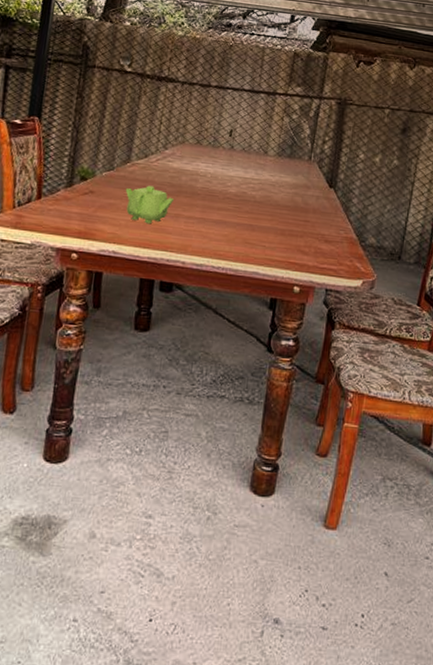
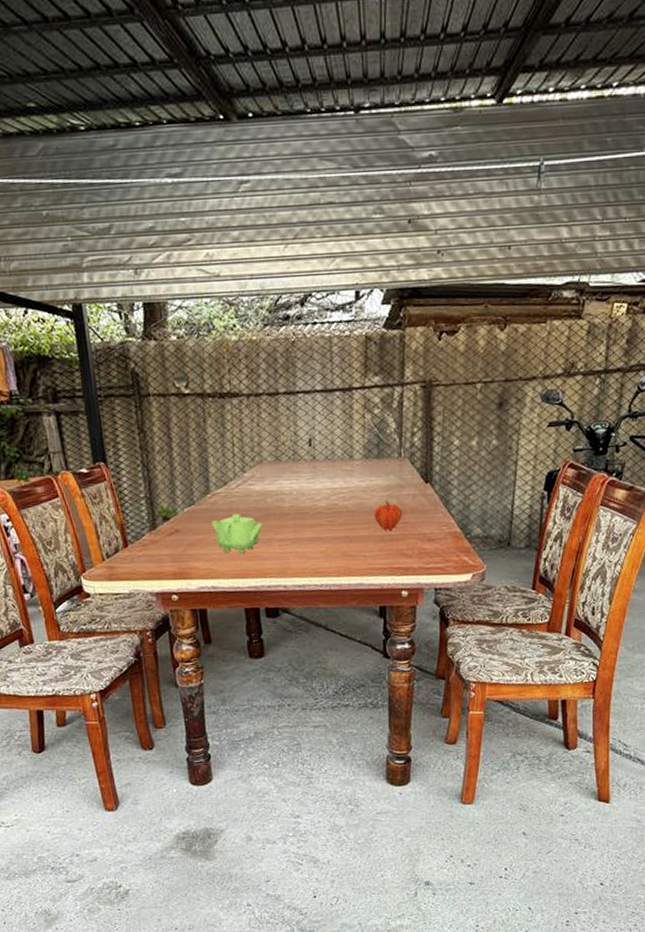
fruit: none [278,197,306,227] -> present [374,500,403,532]

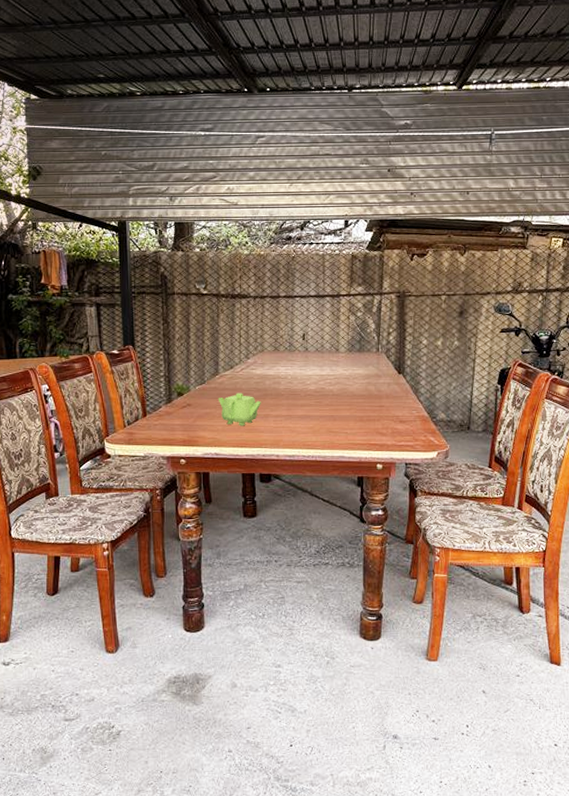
fruit: present [374,500,403,532] -> none [355,386,379,413]

